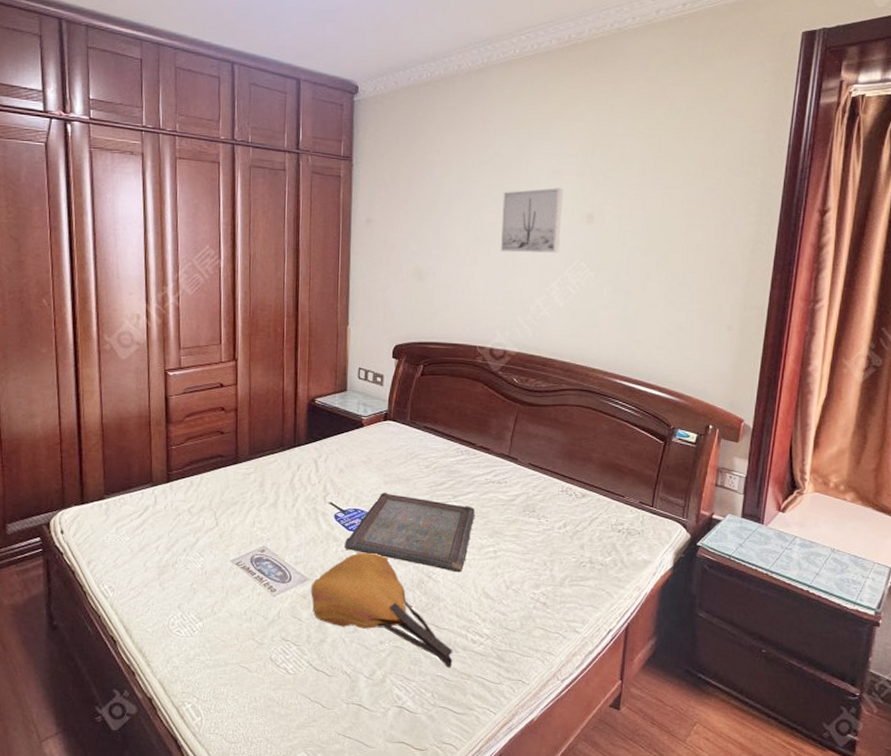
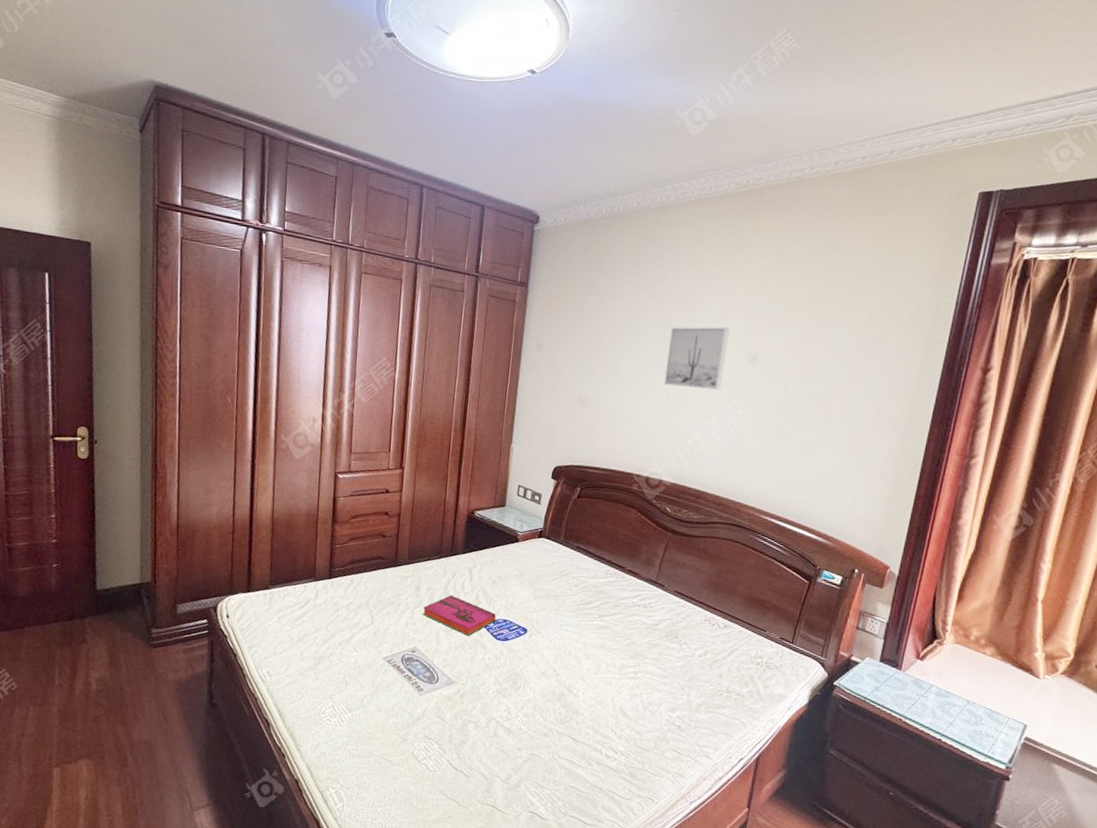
hardback book: none [269,488,346,529] -> present [423,594,496,636]
tote bag: present [310,552,453,669] -> none [455,661,588,781]
serving tray: present [345,493,475,573] -> none [491,606,620,690]

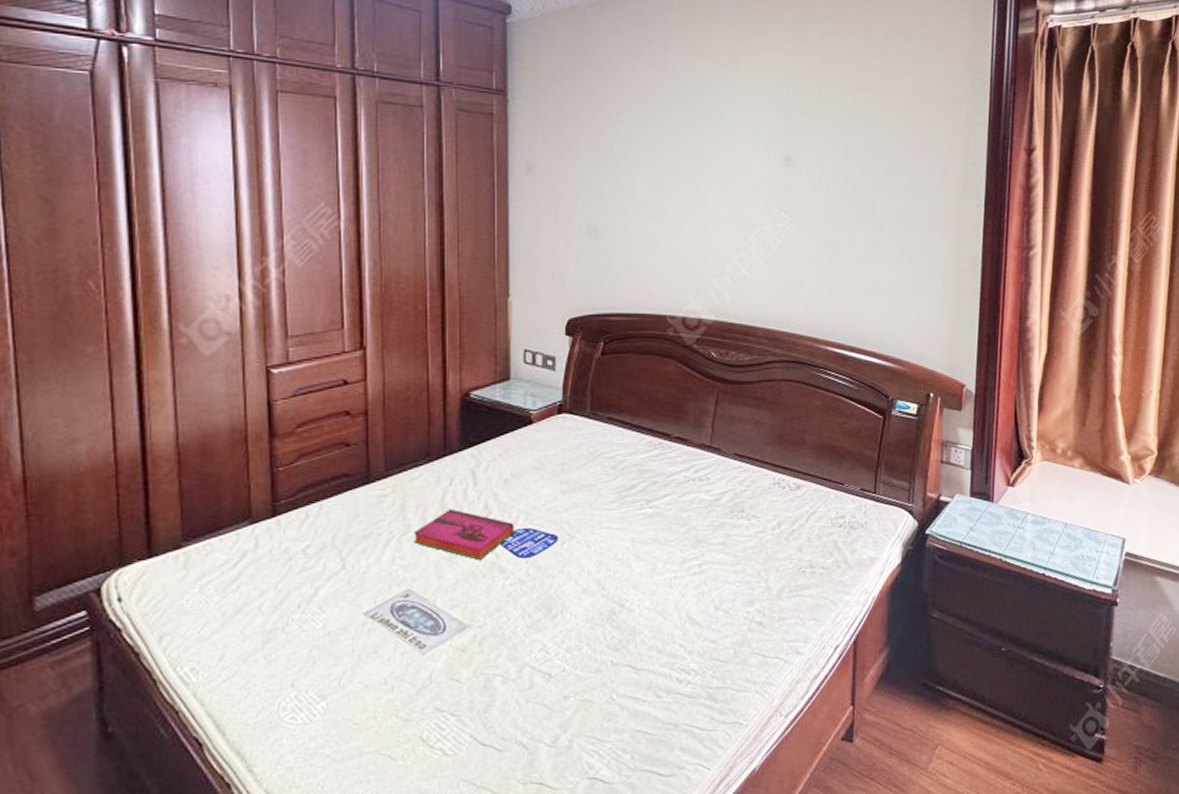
wall art: present [663,327,730,390] -> none [688,126,757,203]

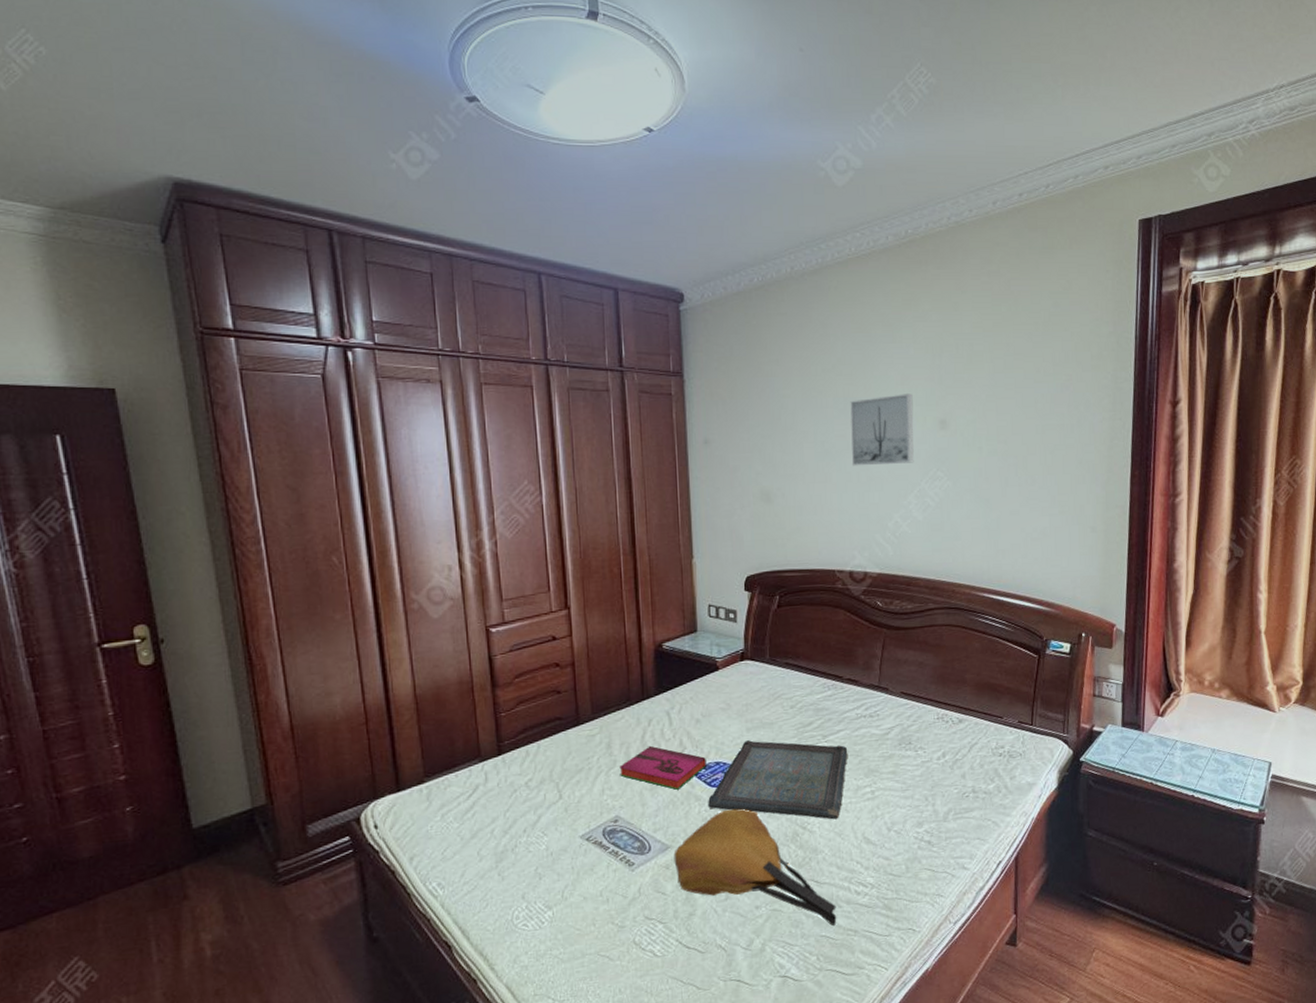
tote bag: none [472,583,655,720] -> present [673,809,837,927]
serving tray: none [514,504,674,597] -> present [708,740,848,820]
wall art: none [688,126,757,203] -> present [850,393,914,466]

